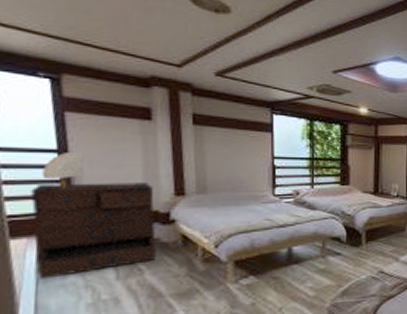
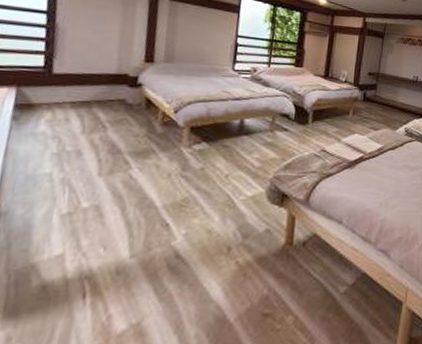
dresser: present [30,182,156,279] -> none [12,40,127,127]
lamp: present [42,151,85,189] -> none [30,13,70,47]

